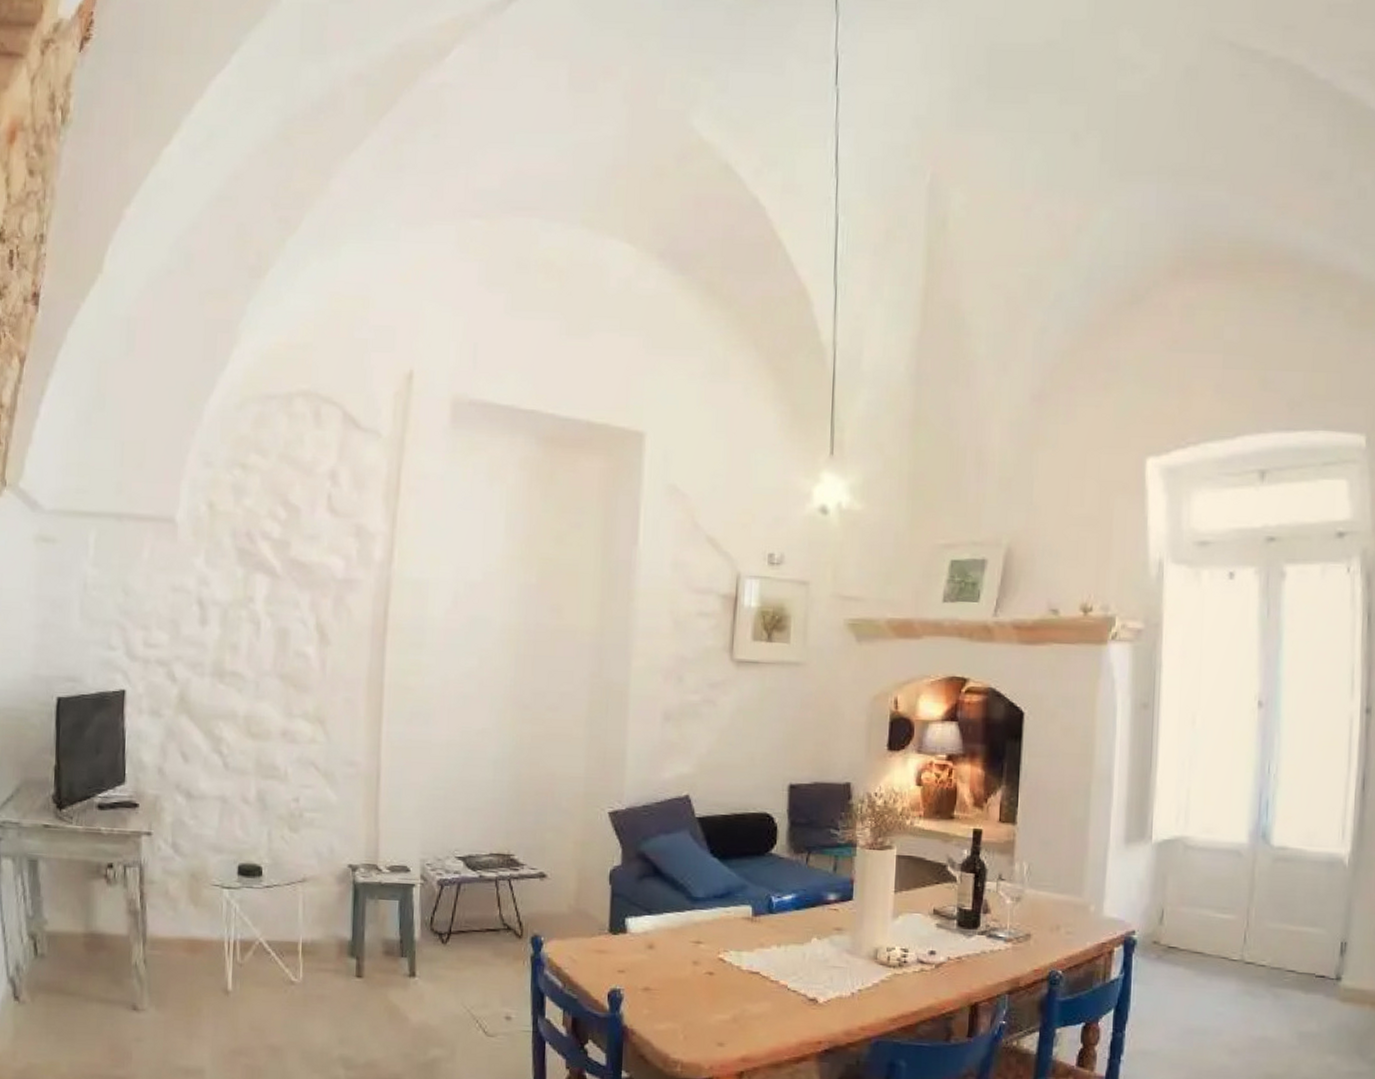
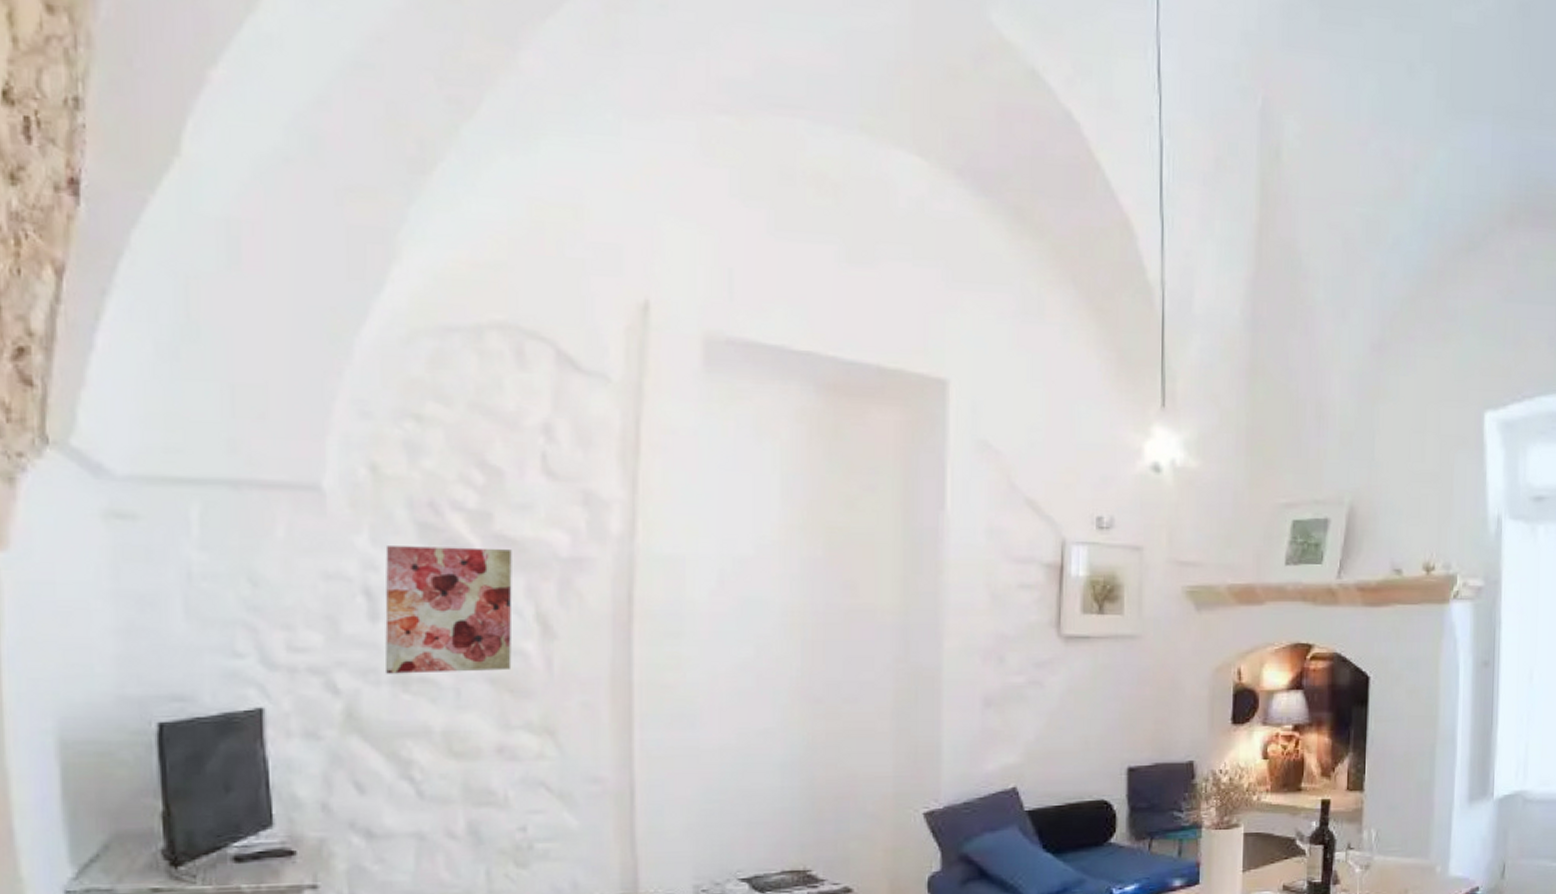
wall art: none [208,566,302,669] -> present [384,546,512,674]

